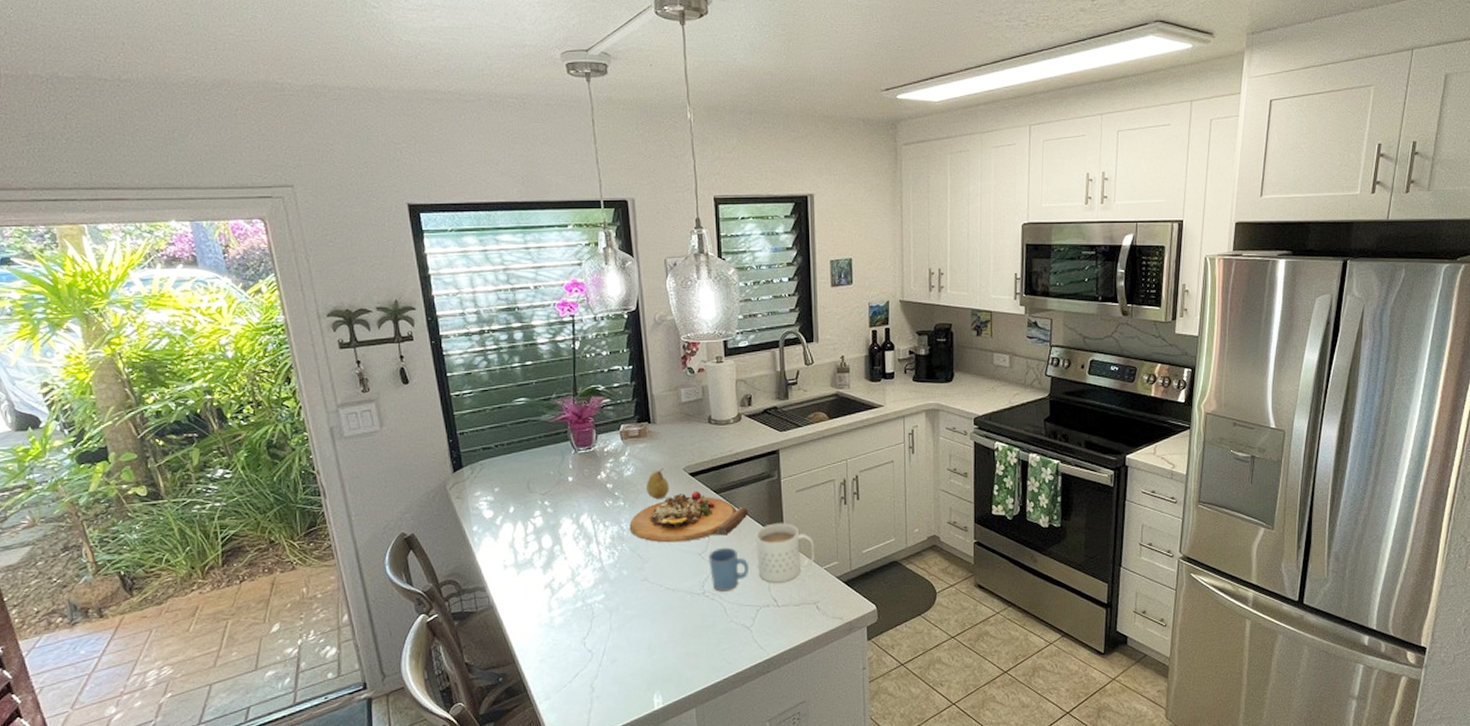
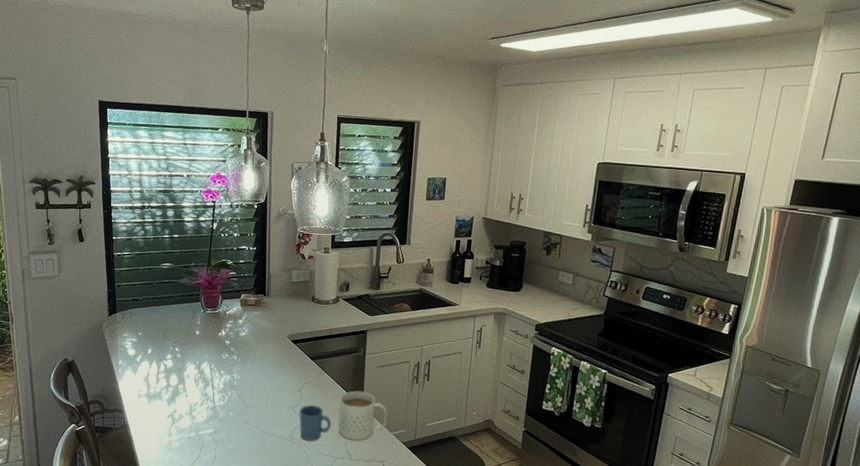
cutting board: present [629,491,750,543] -> none [239,355,337,396]
fruit: present [647,468,670,500] -> none [256,333,275,359]

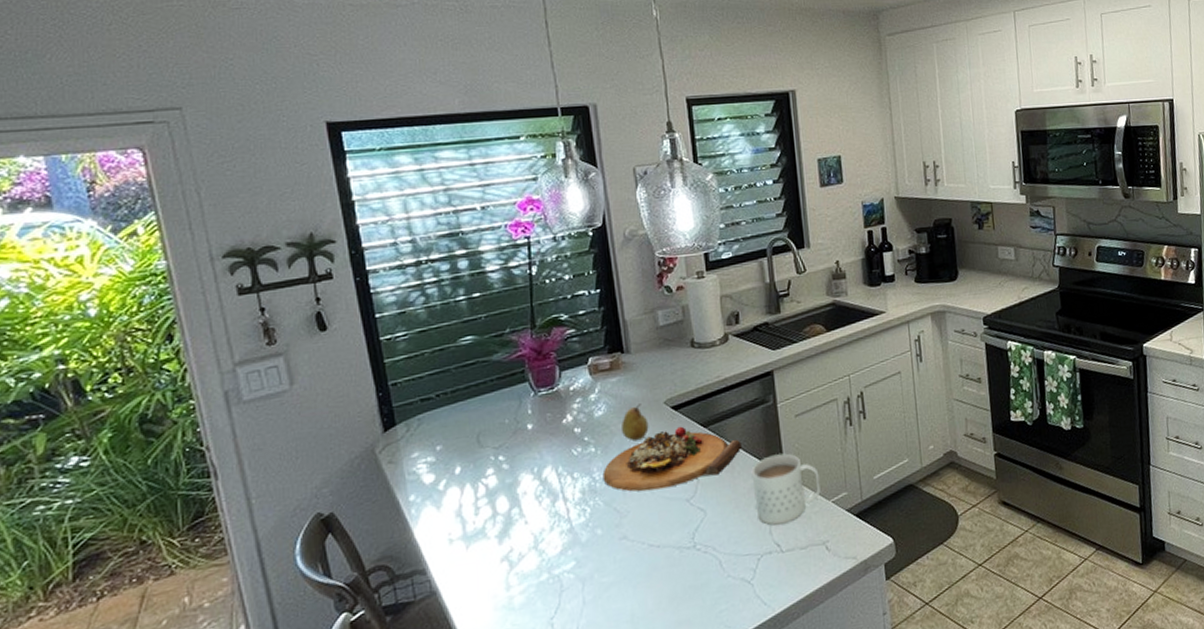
cutting board: none [239,355,337,396] -> present [602,426,743,492]
fruit: none [256,333,275,359] -> present [622,404,649,442]
mug: present [299,404,332,442] -> none [698,488,747,544]

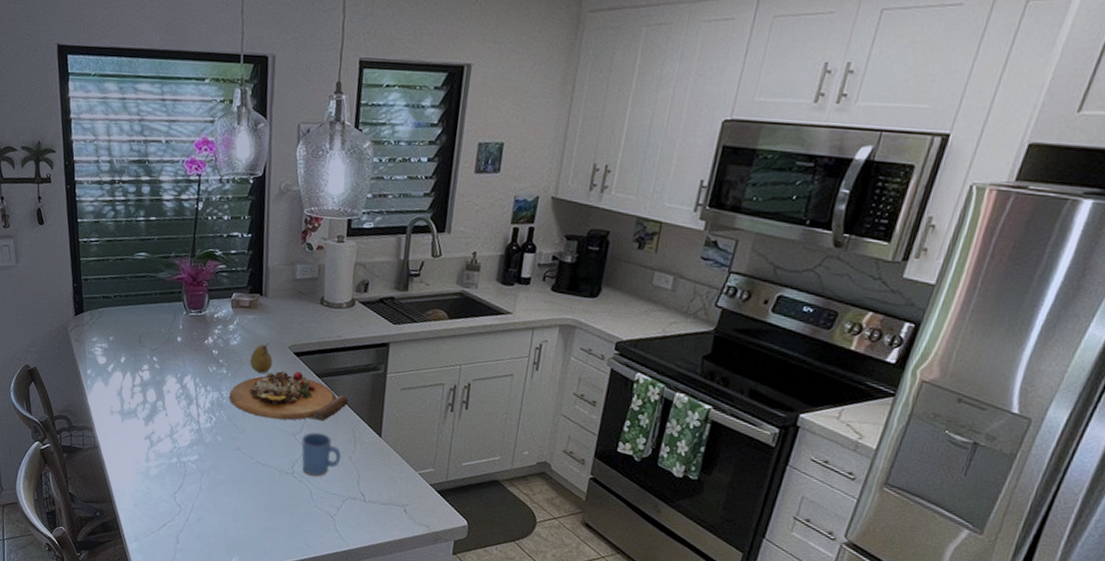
mug: none [698,488,747,544] -> present [301,432,342,477]
mug: present [751,453,821,525] -> none [350,417,412,479]

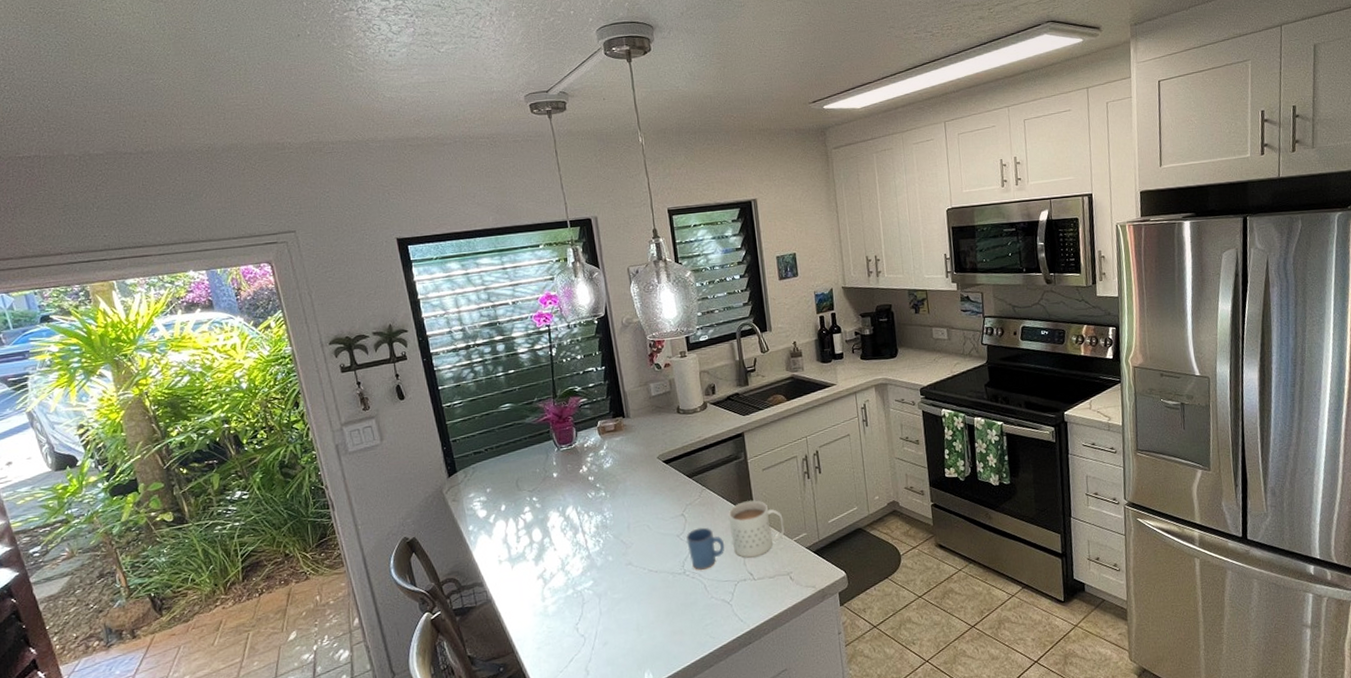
cutting board: present [229,371,349,421] -> none [611,477,721,528]
fruit: present [250,343,273,374] -> none [625,458,646,488]
mug: none [350,417,412,479] -> present [728,500,785,558]

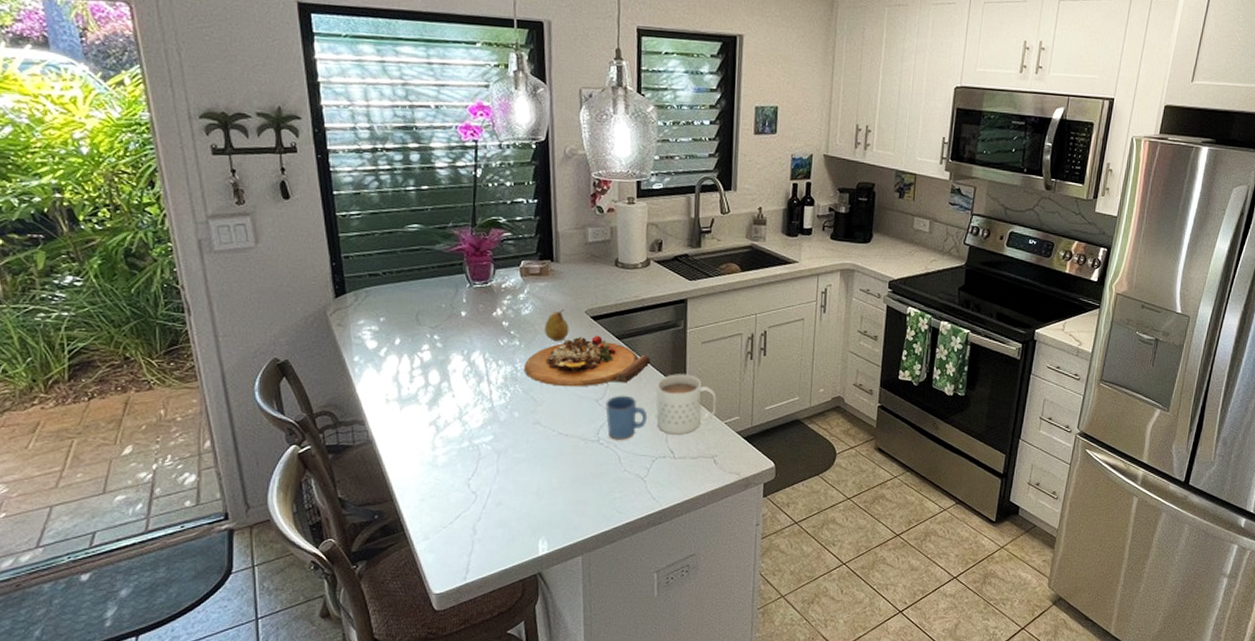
cutting board: none [611,477,721,528] -> present [524,335,652,387]
fruit: none [625,458,646,488] -> present [545,309,569,342]

